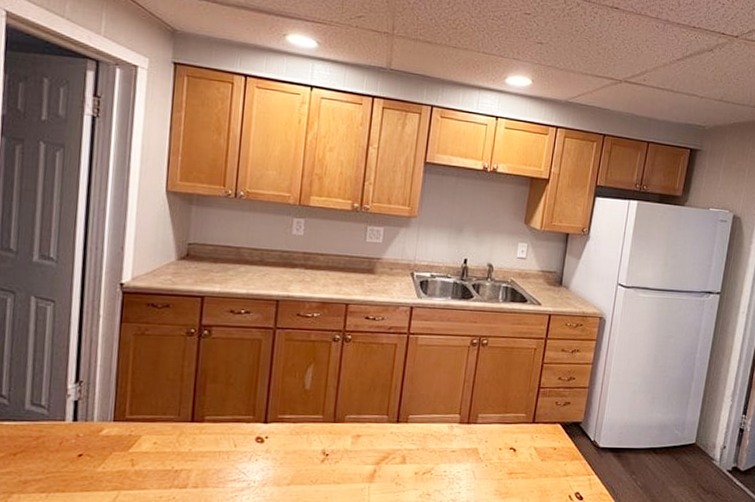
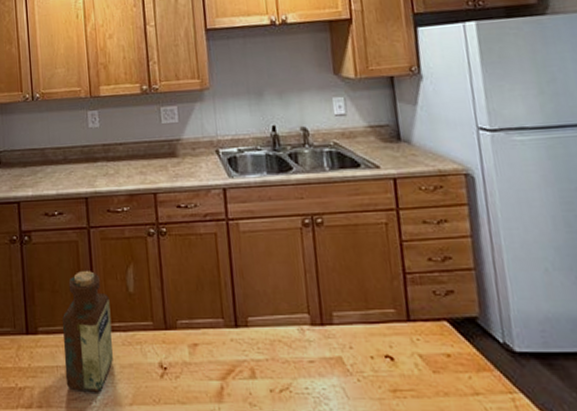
bottle: none [226,367,285,475] -> present [63,271,113,393]

